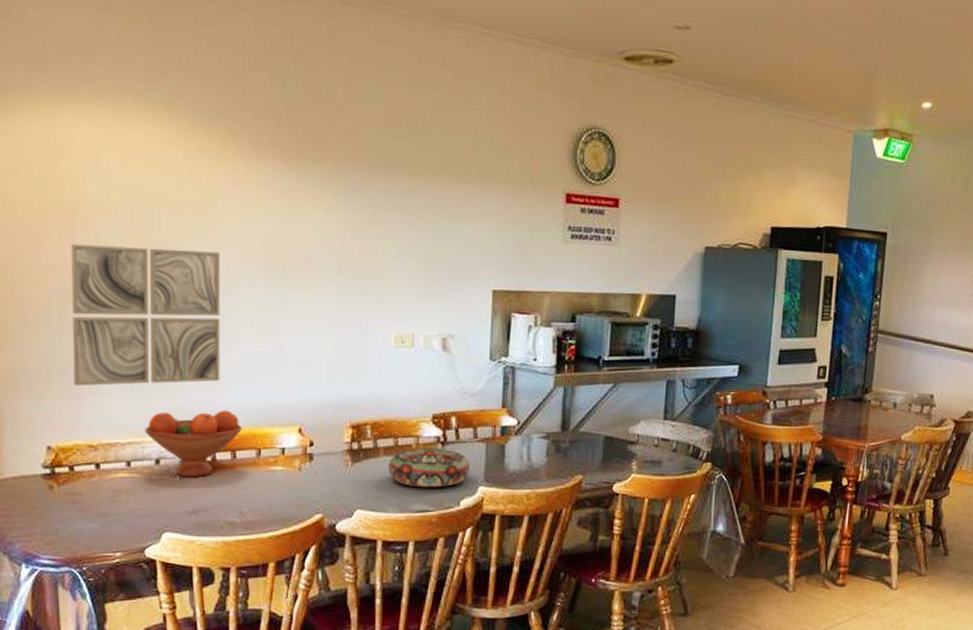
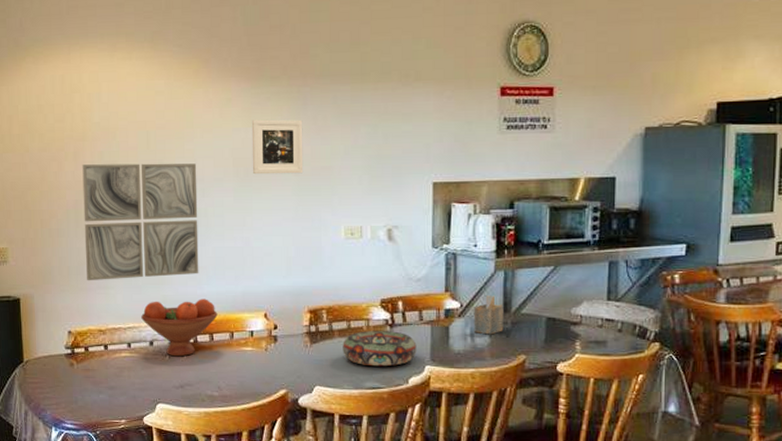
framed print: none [288,207,350,272] -> present [251,119,304,175]
napkin holder: none [530,412,562,454] -> present [473,295,504,335]

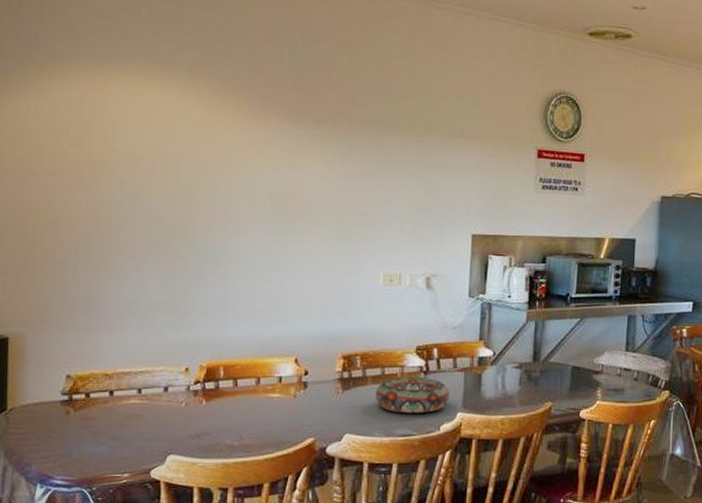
wall art: present [82,163,199,281] -> none [94,194,231,320]
fruit bowl: present [141,299,218,357] -> none [156,342,244,404]
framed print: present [251,119,304,175] -> none [291,161,347,218]
napkin holder: present [473,295,504,335] -> none [504,344,533,383]

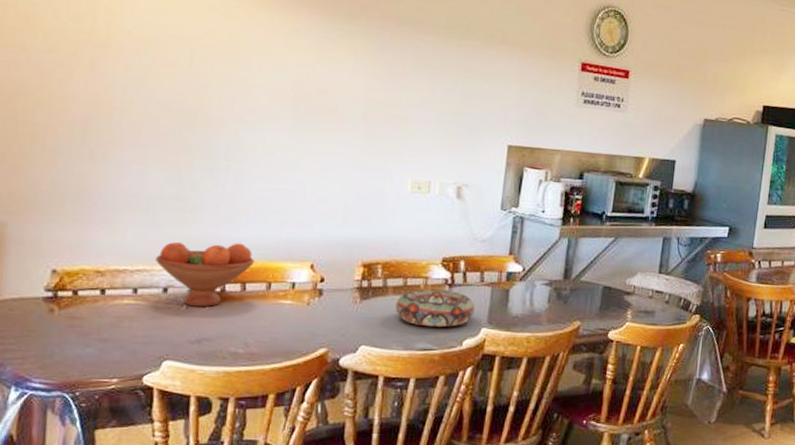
fruit bowl: none [156,342,244,404] -> present [155,241,255,307]

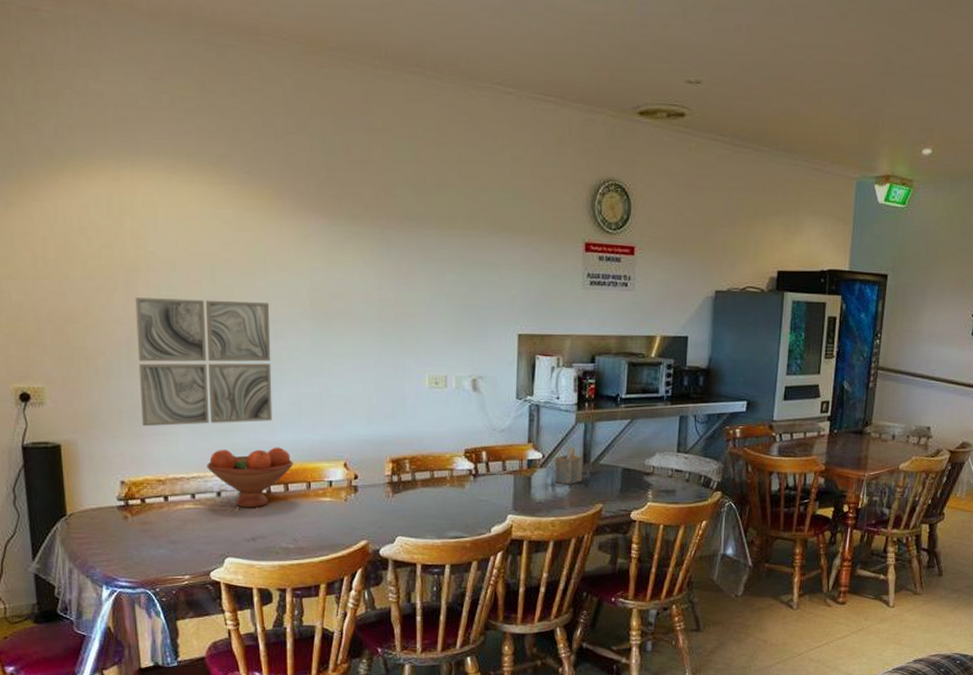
wall art: none [87,75,249,216] -> present [135,298,273,427]
decorative bowl: present [395,289,475,328] -> none [426,481,500,516]
napkin holder: none [533,261,564,300] -> present [554,447,583,485]

